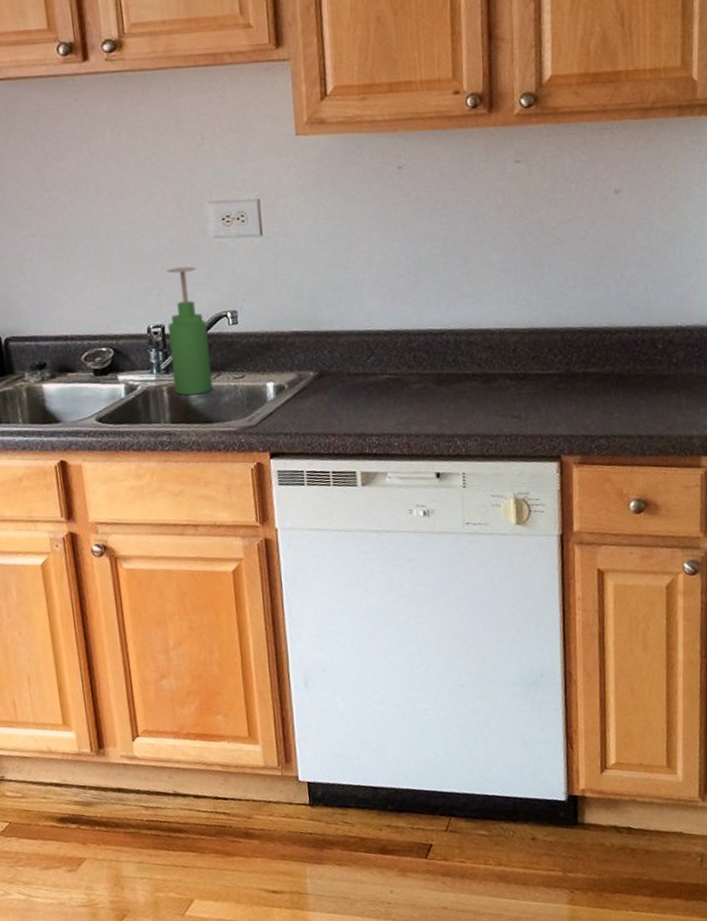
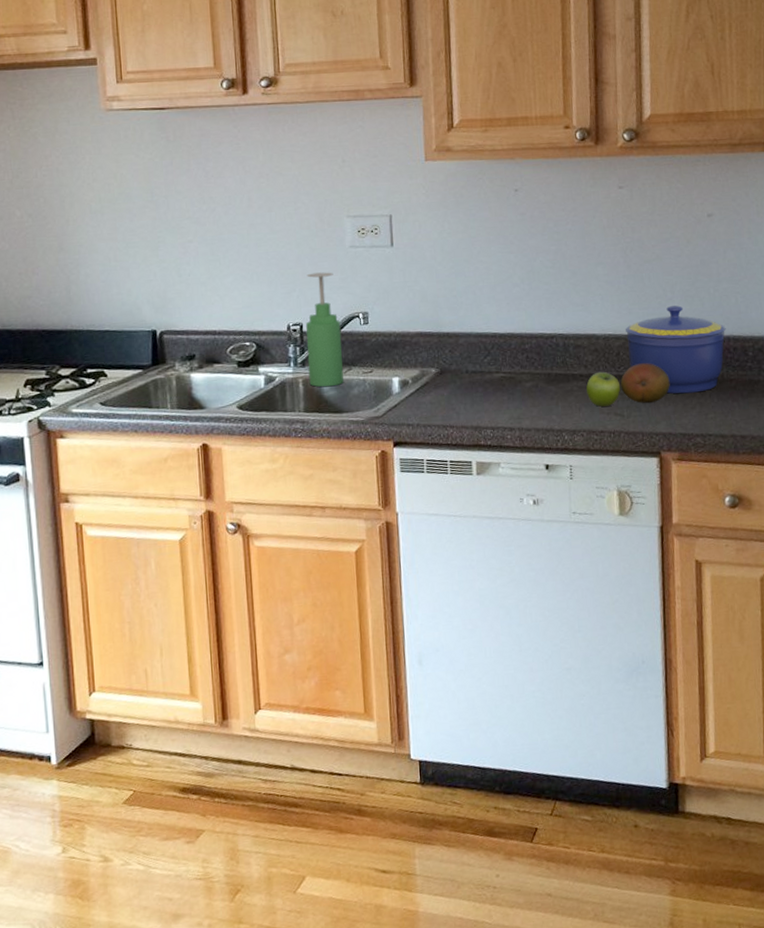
fruit: none [480,370,518,409] -> present [586,371,621,407]
fruit: none [517,359,572,404] -> present [620,363,670,404]
cooking pot: none [523,294,634,393] -> present [626,305,726,394]

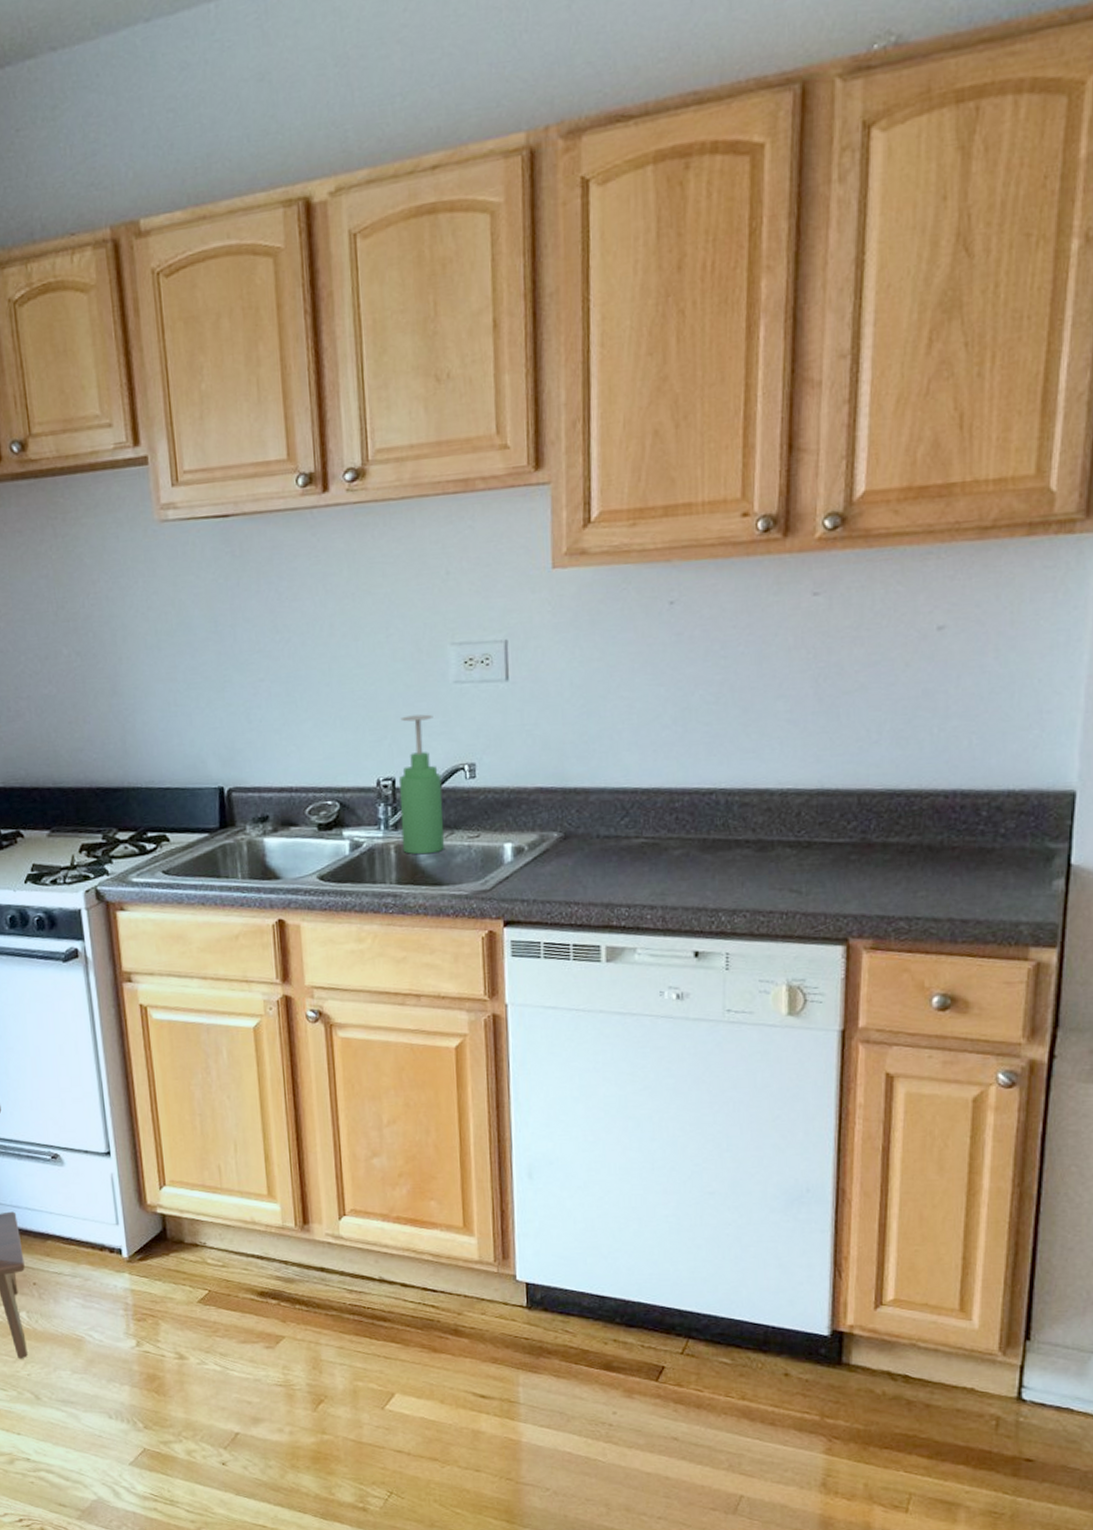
fruit: present [586,371,621,407] -> none [753,836,800,881]
fruit: present [620,363,670,404] -> none [800,825,867,878]
cooking pot: present [626,305,726,394] -> none [811,750,952,866]

